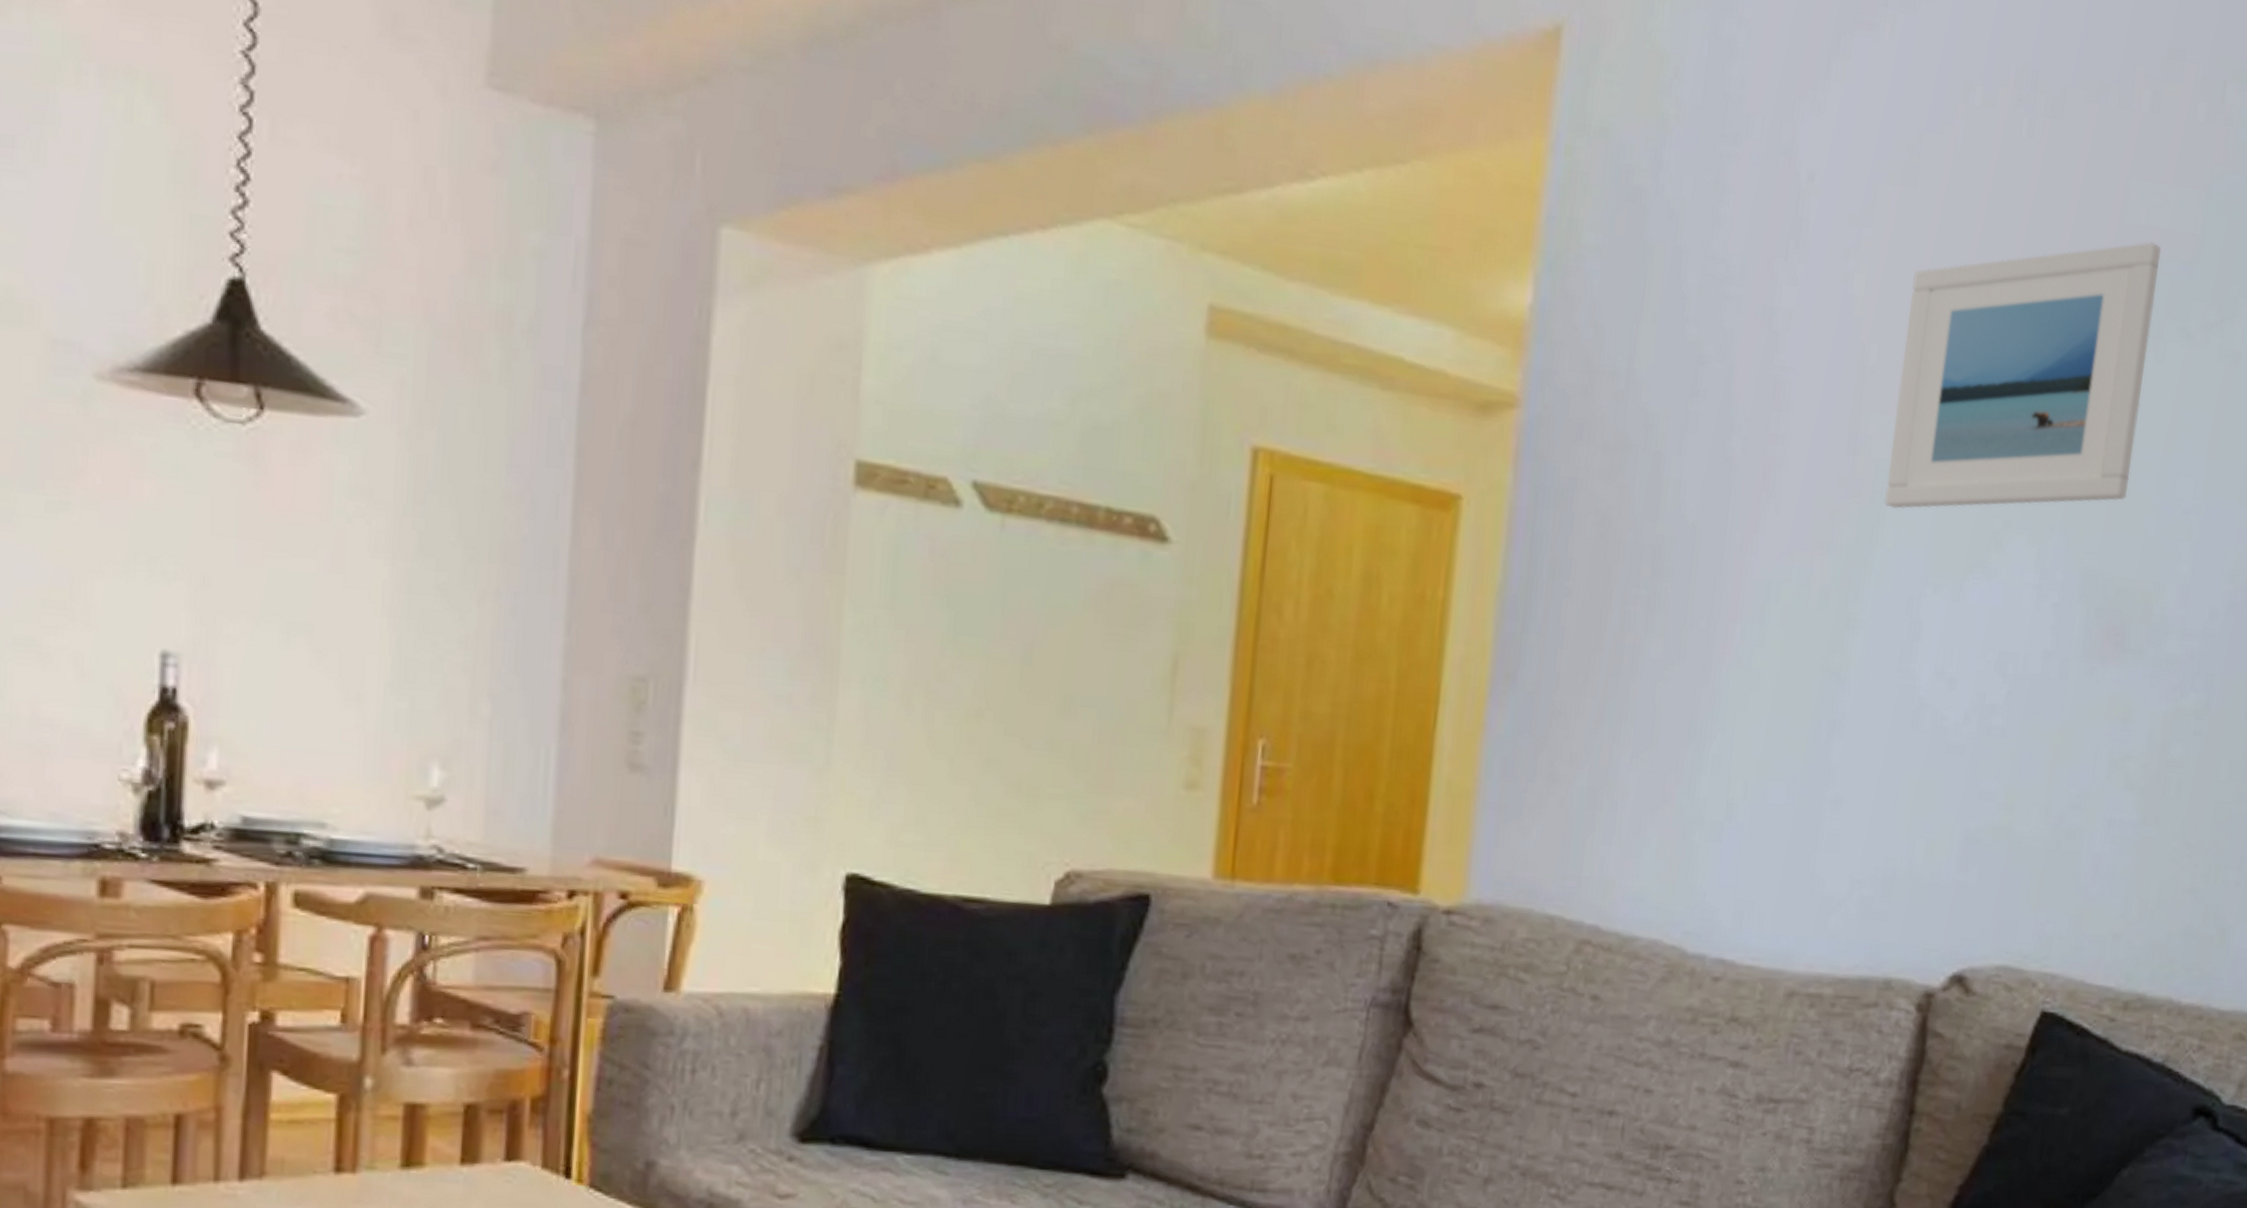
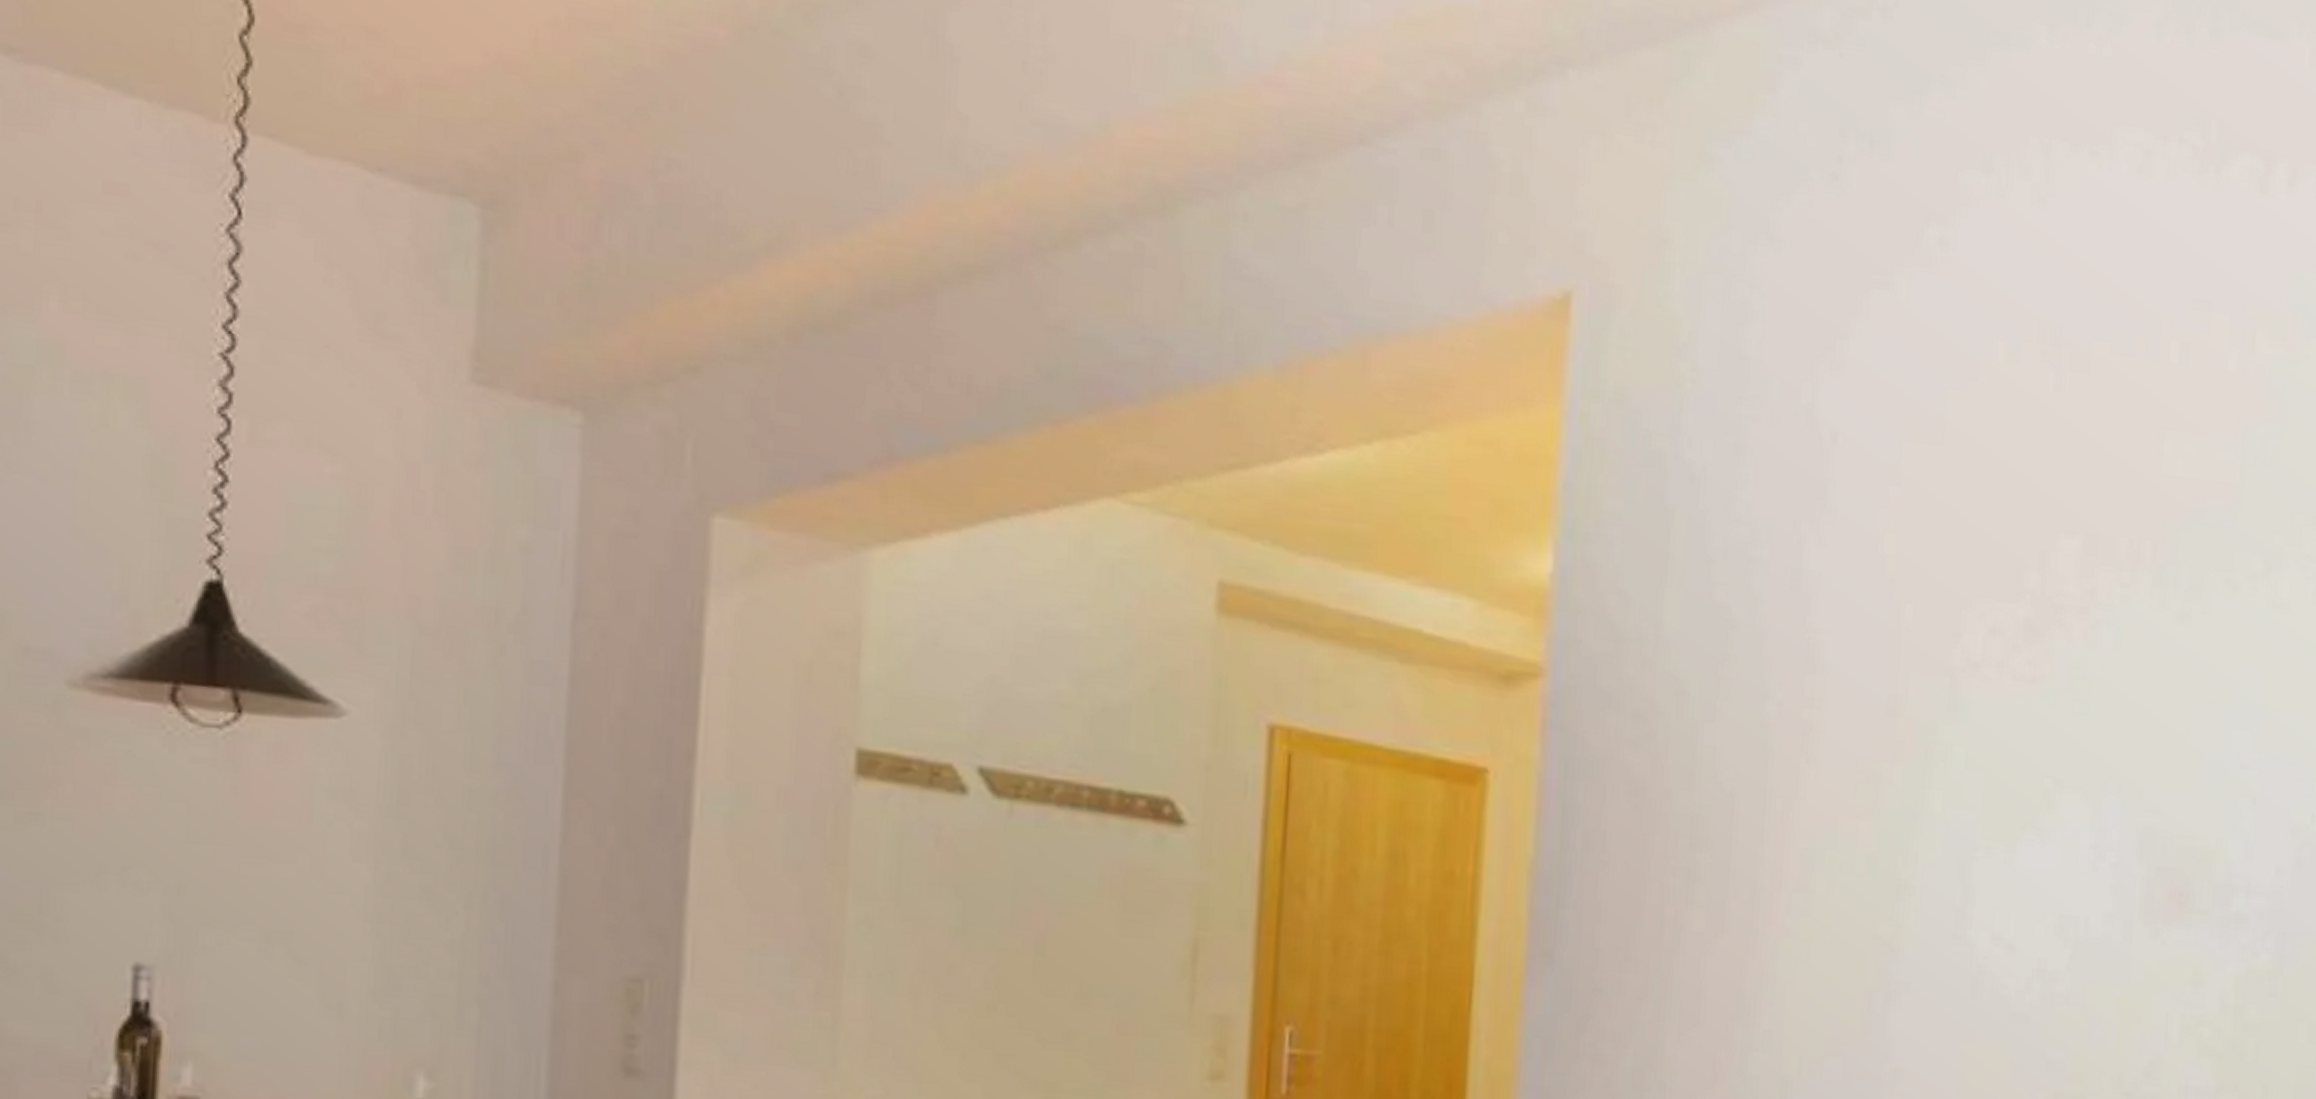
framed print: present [1884,242,2162,509] -> none [1929,493,2200,771]

